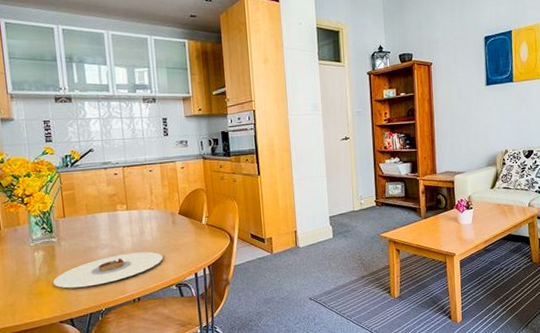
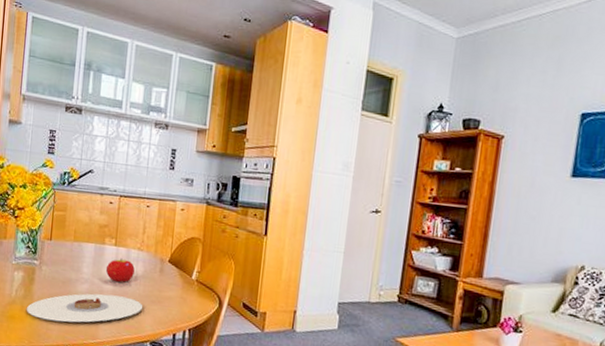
fruit: none [122,220,150,241] -> present [105,258,135,282]

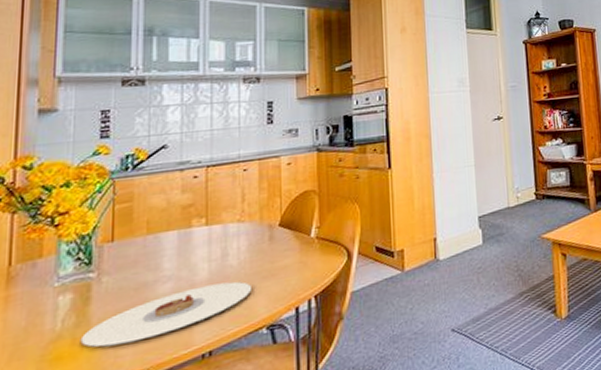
fruit: present [105,258,135,282] -> none [196,237,235,268]

